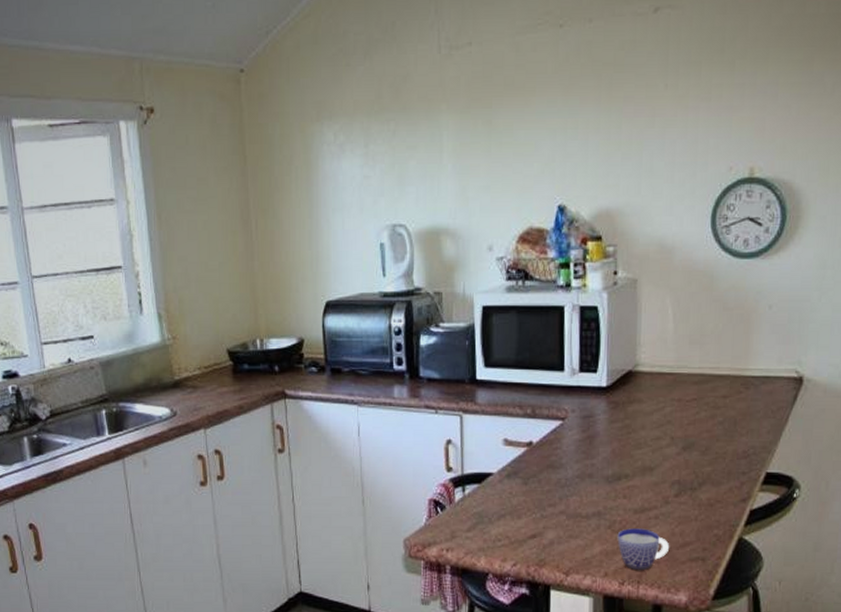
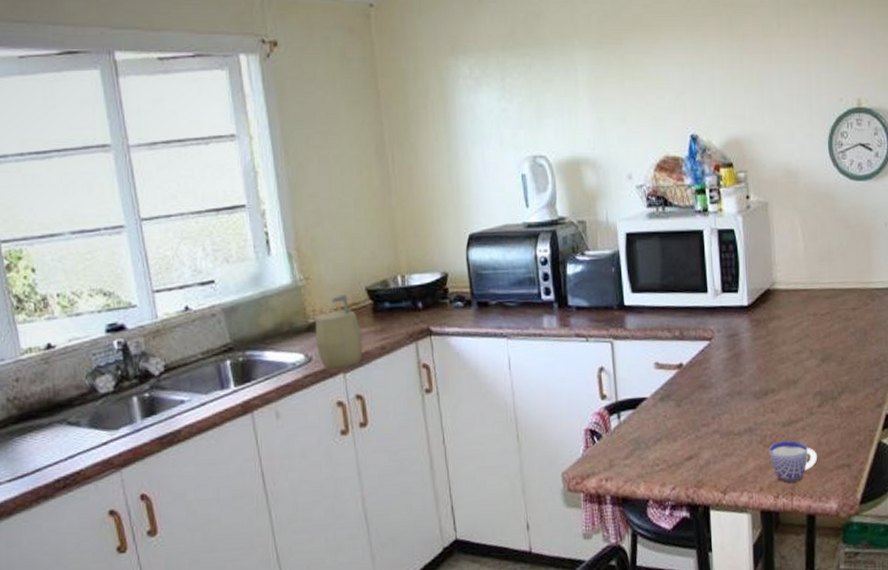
soap dispenser: none [180,355,223,425] -> present [315,294,363,370]

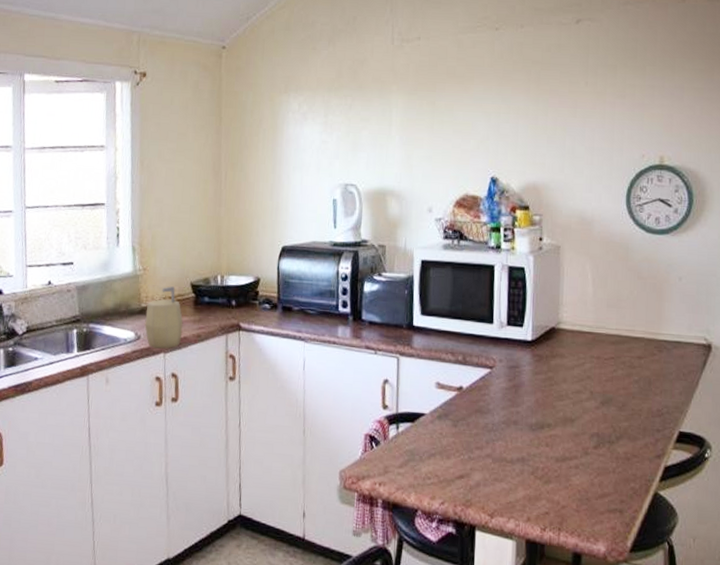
cup: present [769,440,818,483] -> none [539,476,589,518]

